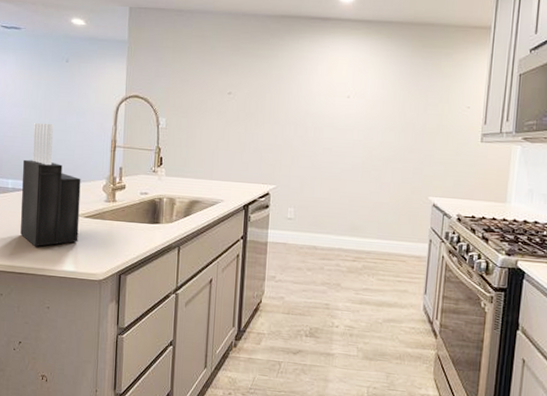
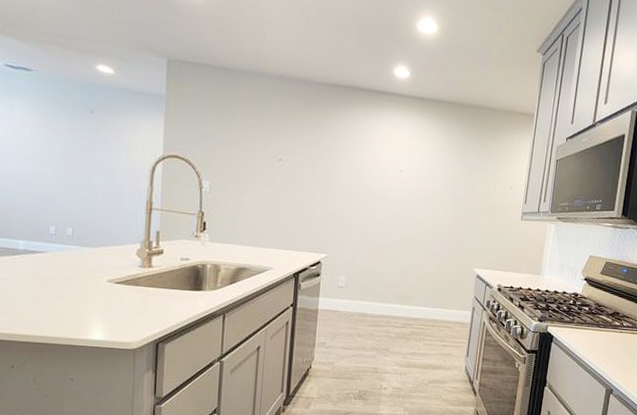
knife block: present [20,123,81,247] -> none [36,179,110,315]

